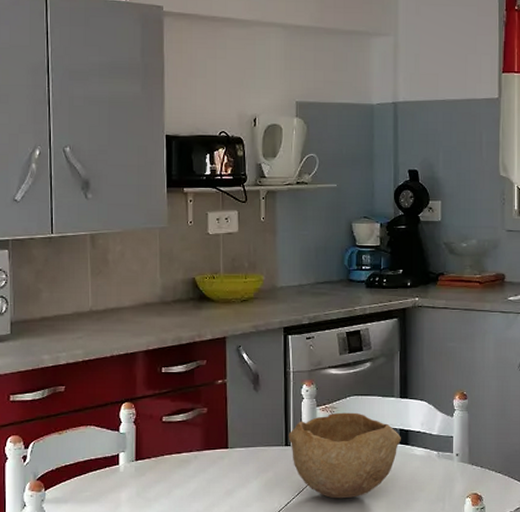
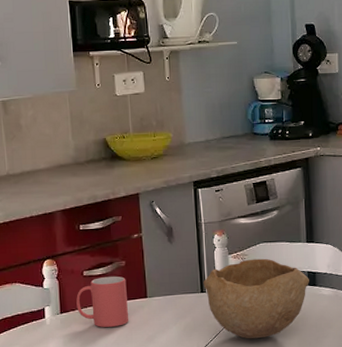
mug: none [153,423,208,478] -> present [76,276,129,327]

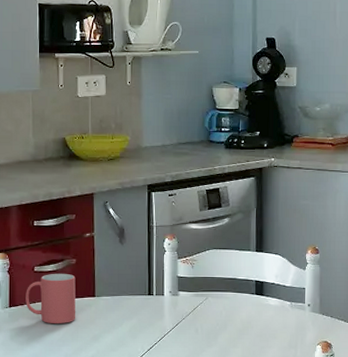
bowl: present [203,258,309,339] -> none [151,264,256,345]

